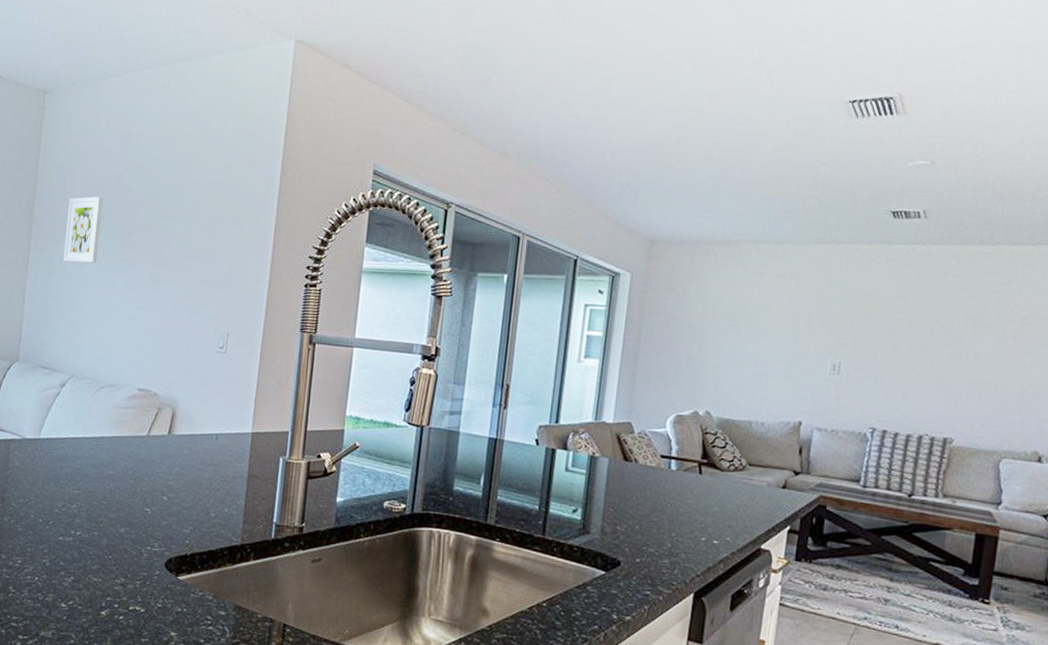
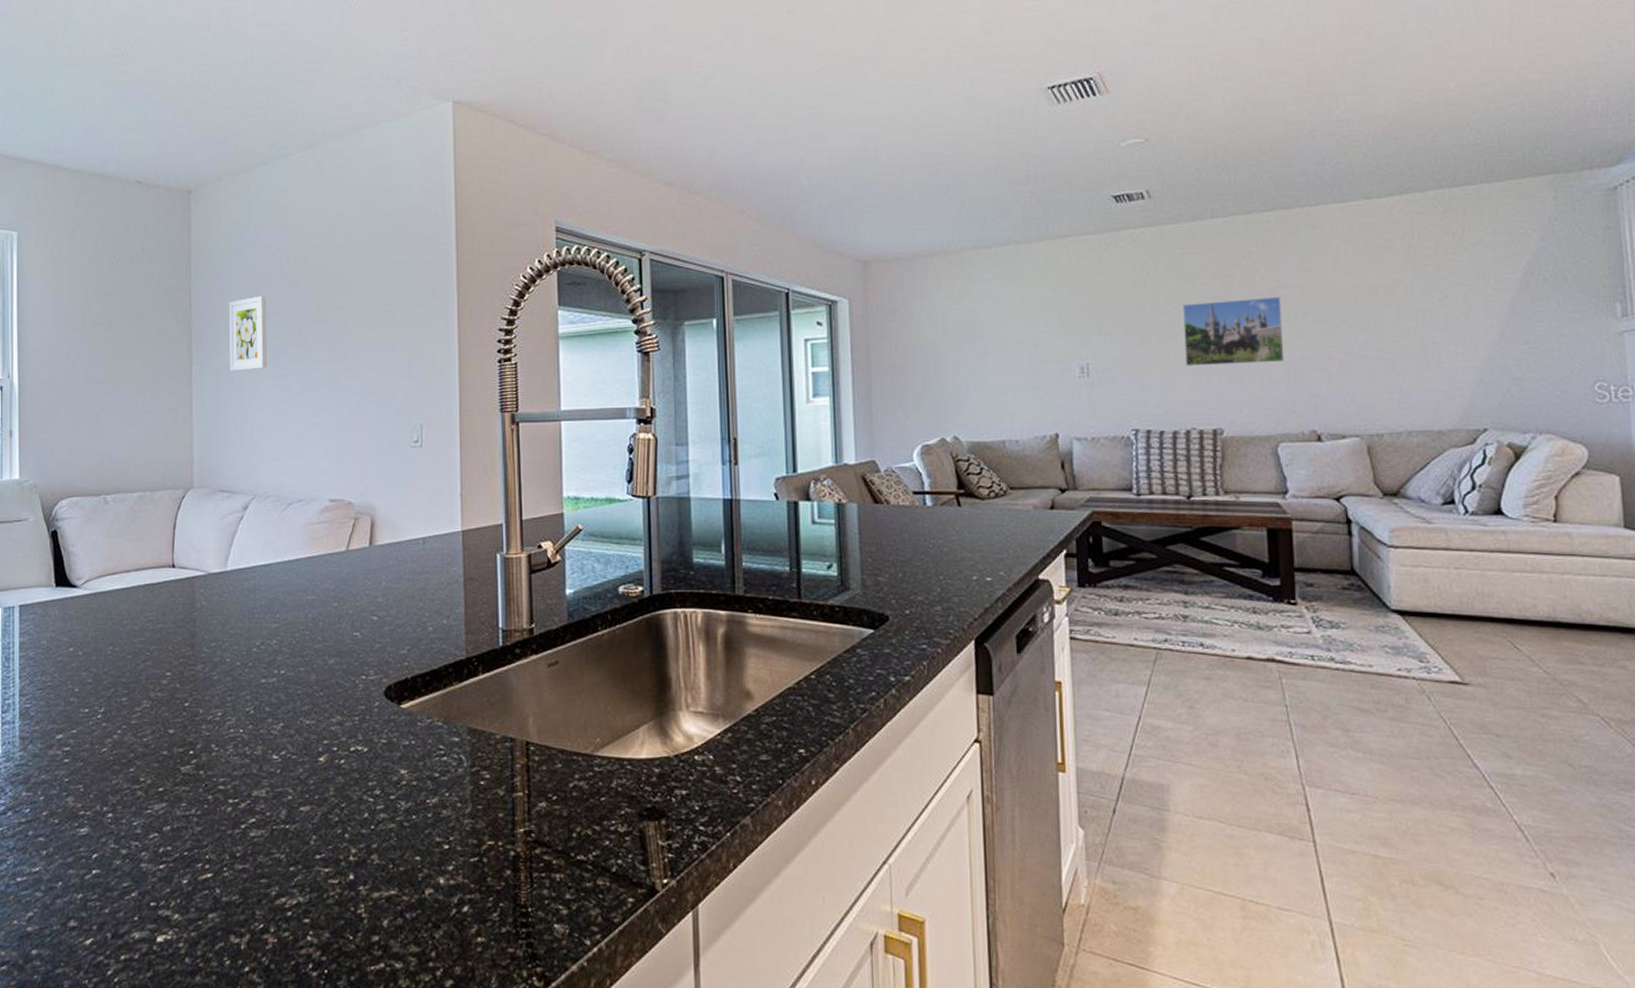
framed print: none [930,320,1030,386] -> present [1183,296,1285,366]

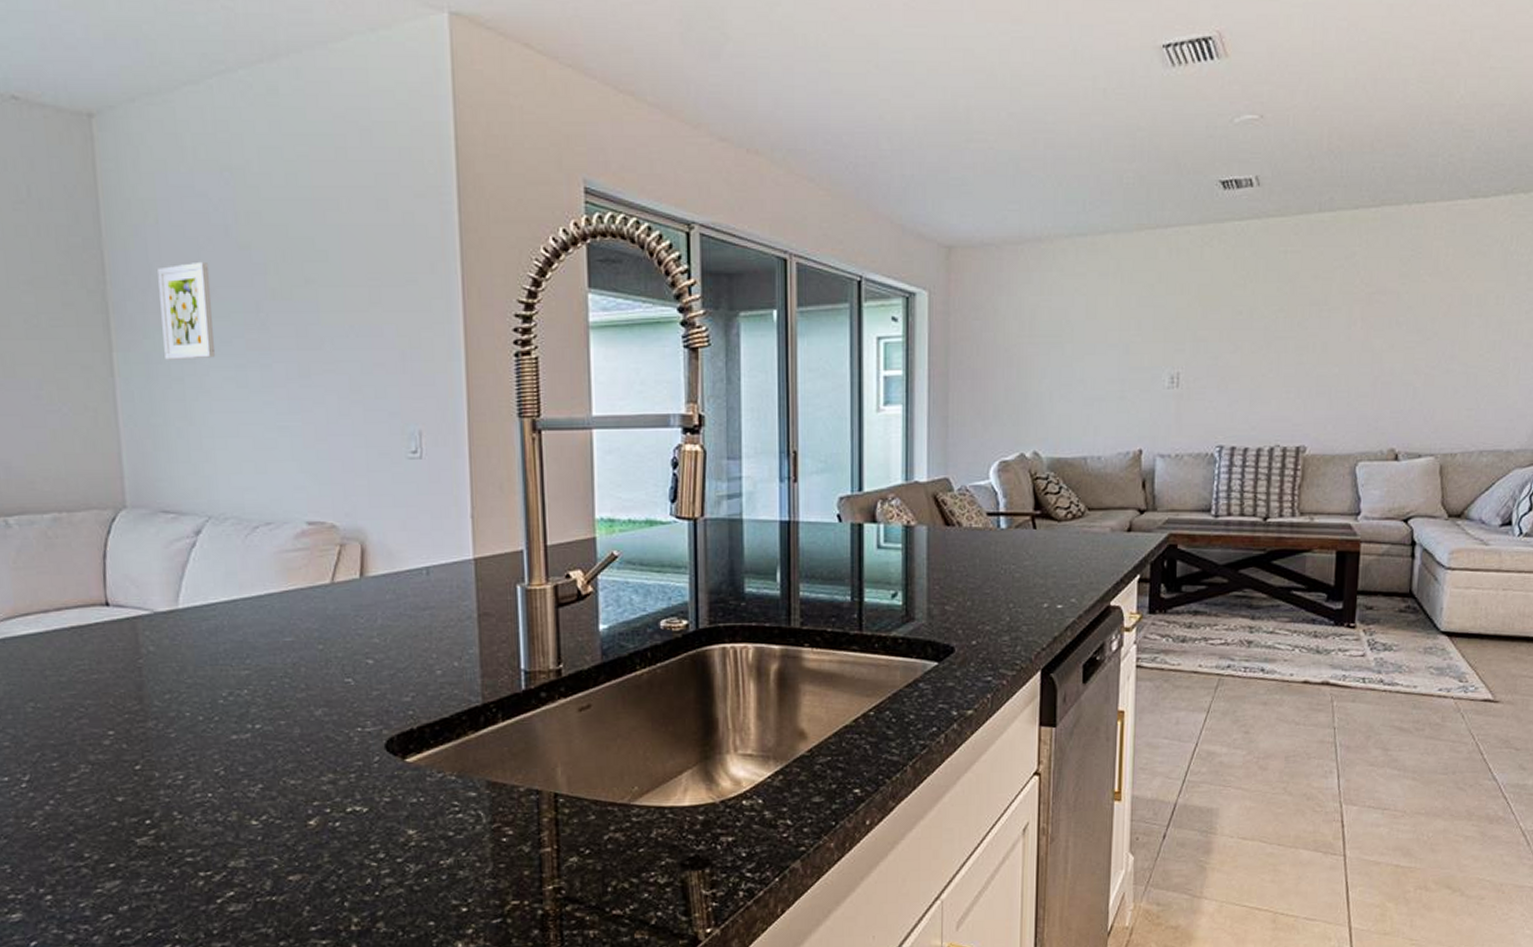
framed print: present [1183,296,1285,366] -> none [1277,303,1378,378]

